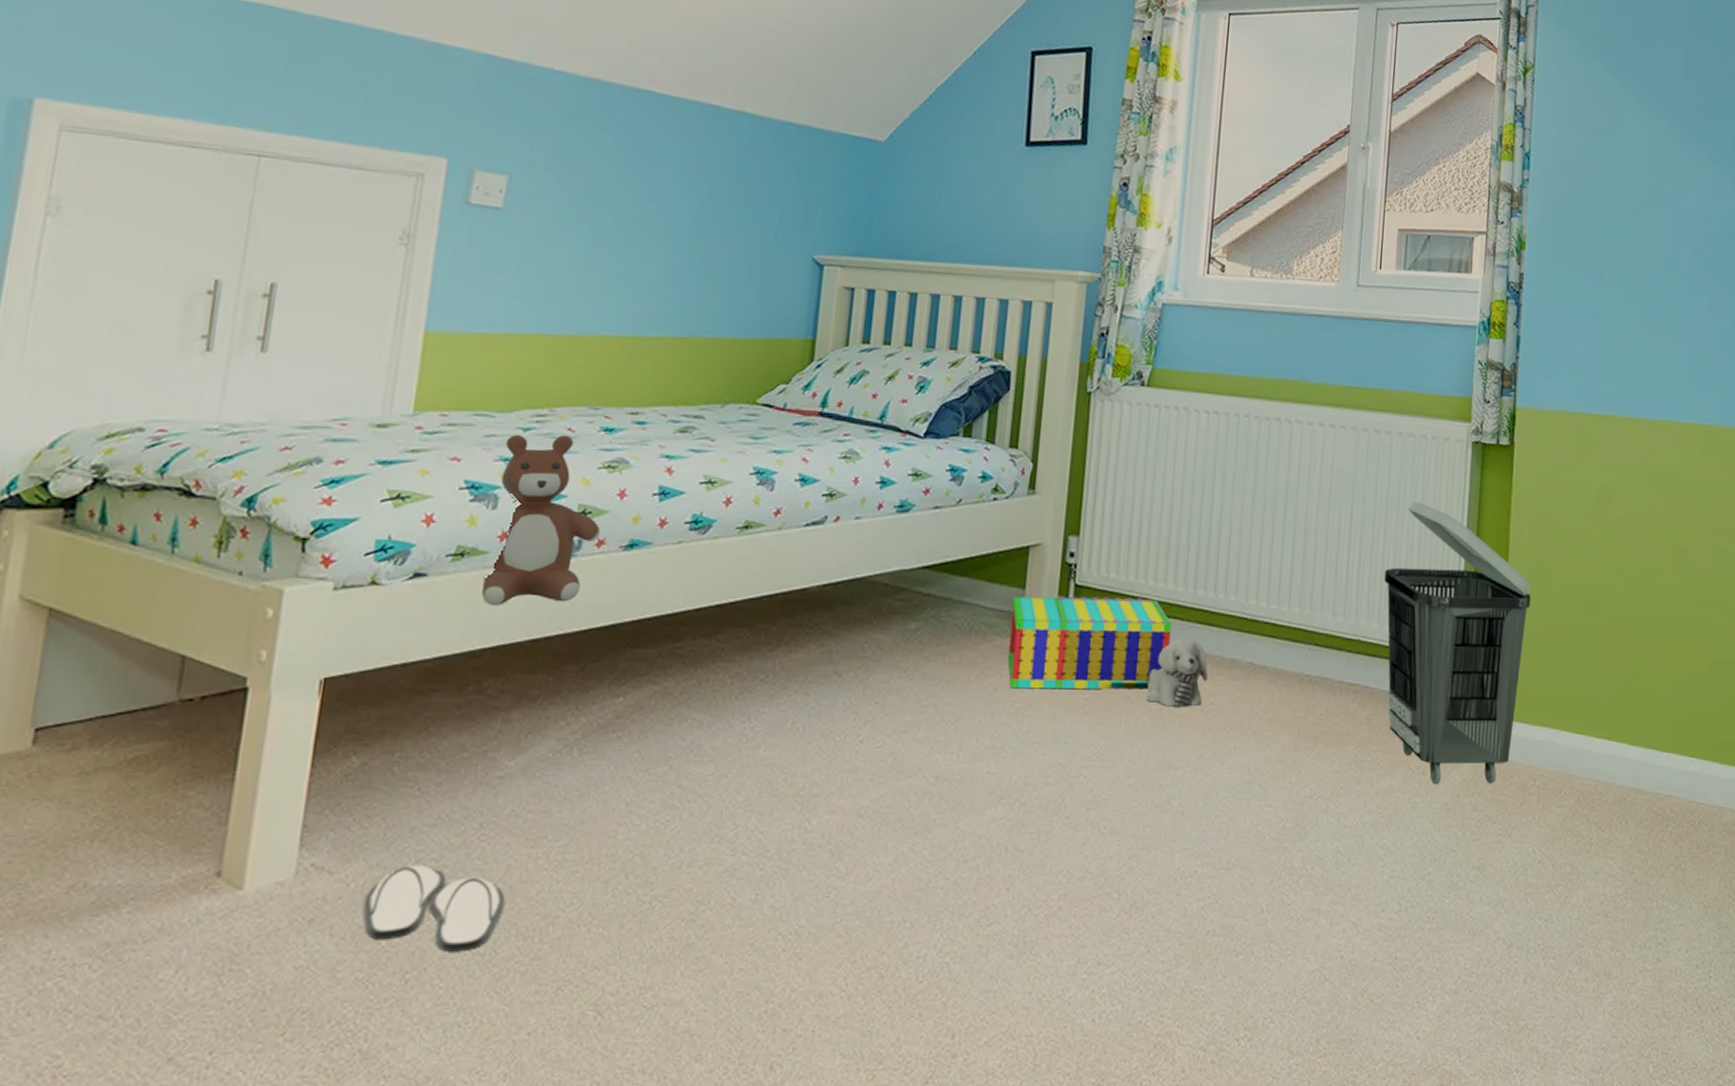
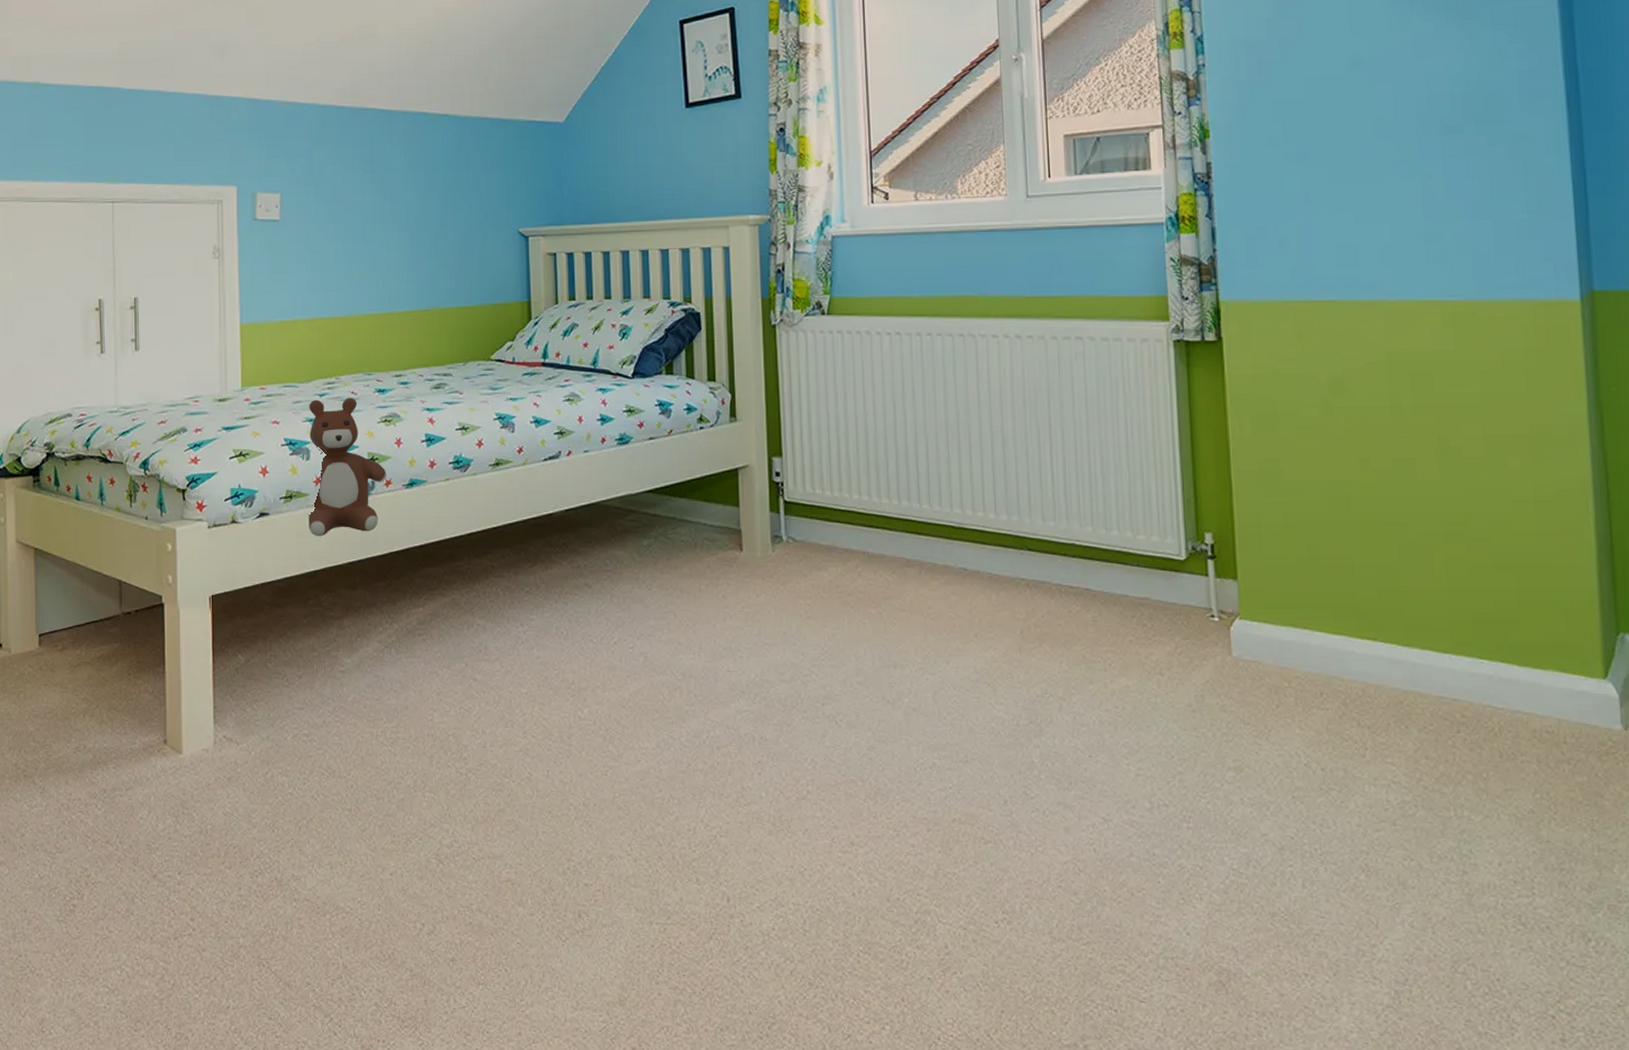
slippers: present [363,864,505,951] -> none [263,738,359,806]
toy box: present [1008,596,1172,690] -> none [729,511,881,596]
plush toy: present [1146,638,1208,707] -> none [864,547,922,611]
laundry basket: present [1384,502,1531,785] -> none [1093,405,1263,685]

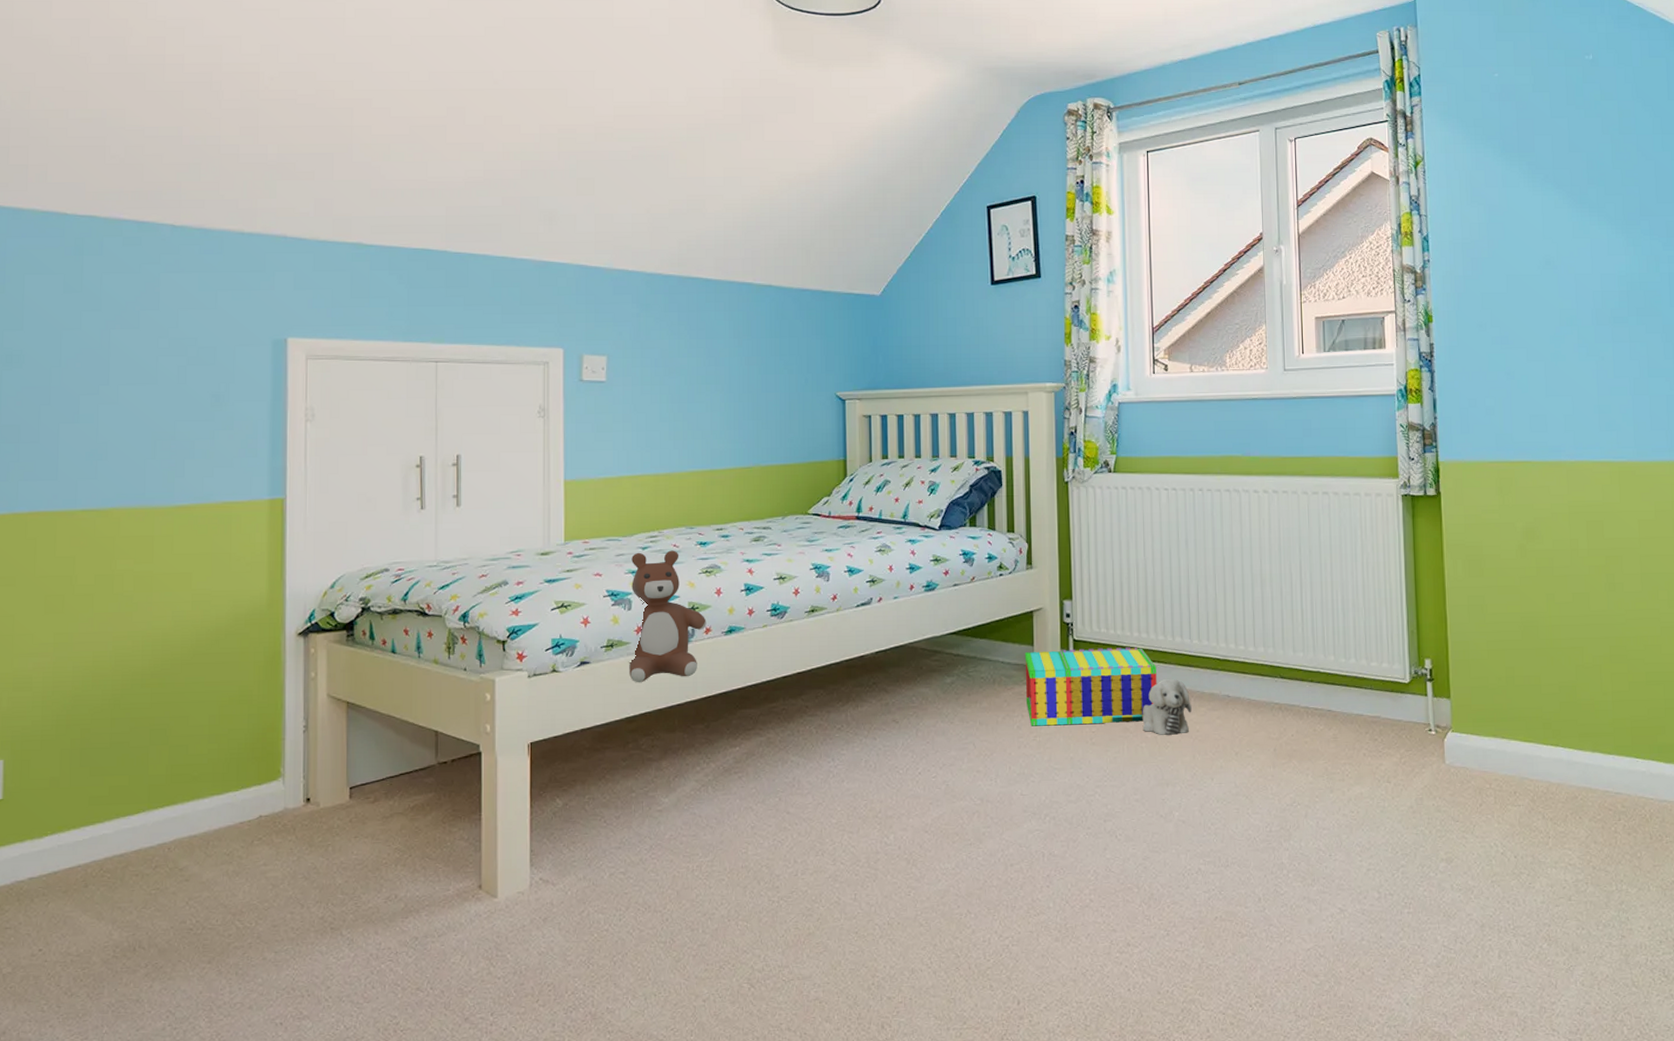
toy box: none [729,511,881,596] -> present [1025,647,1157,726]
plush toy: none [864,547,922,611] -> present [1142,678,1192,735]

